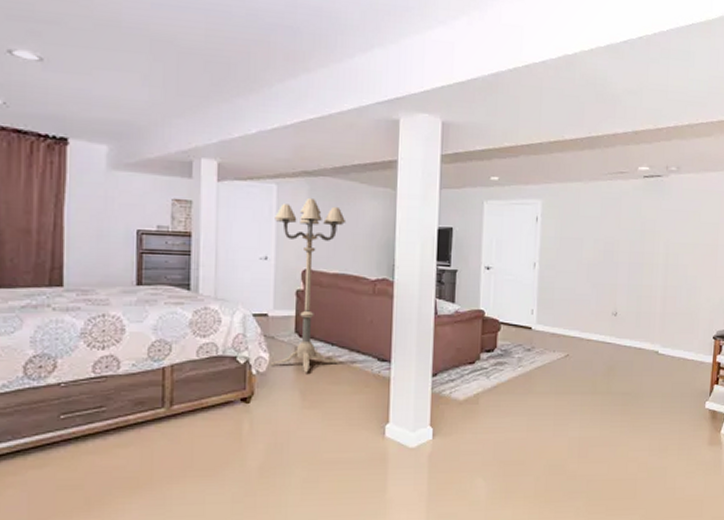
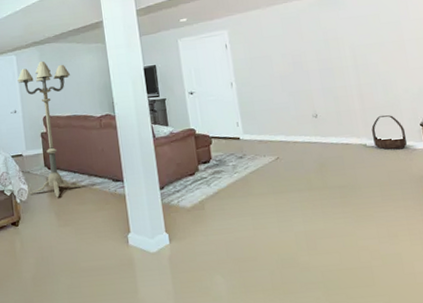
basket: none [666,322,698,361] -> present [371,115,408,150]

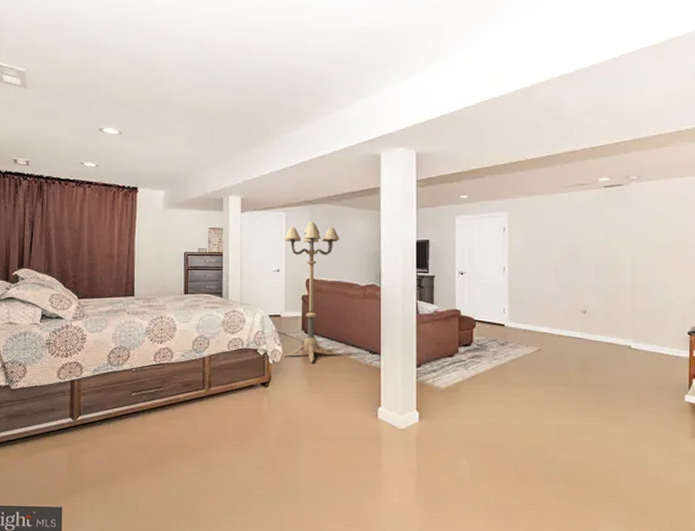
basket: present [371,115,408,150] -> none [639,318,672,355]

